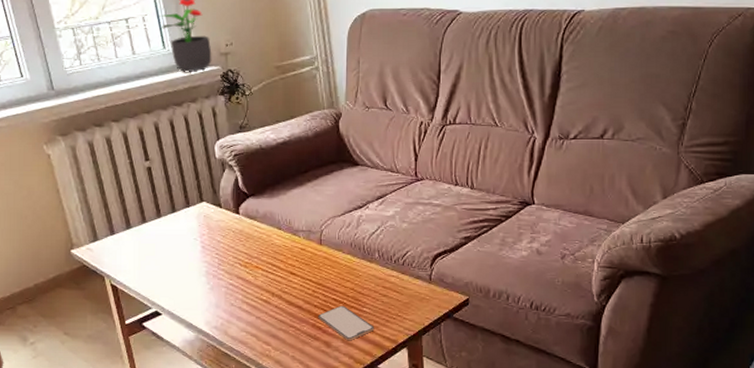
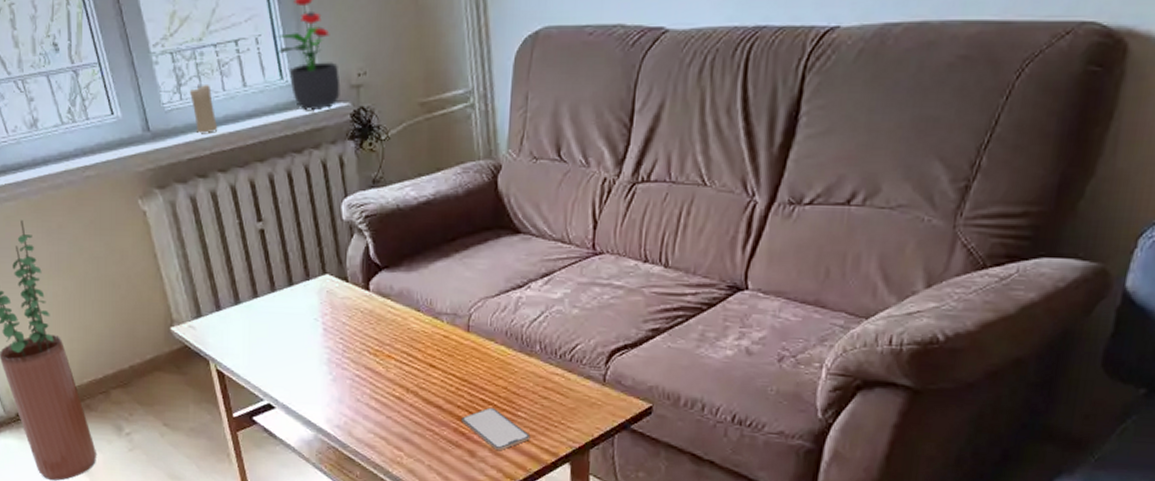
candle: none [87,52,112,92] -> present [189,83,218,134]

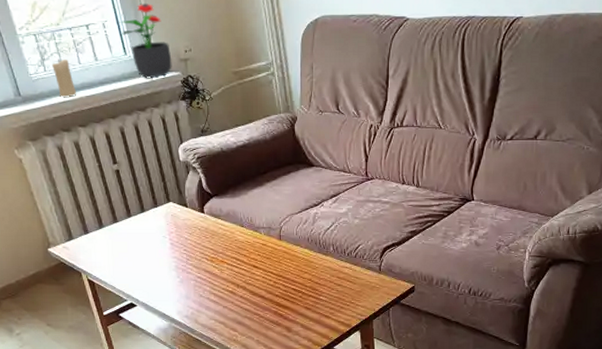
smartphone: present [461,407,531,451] -> none [279,294,331,326]

